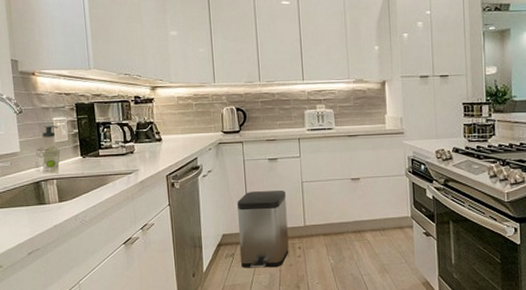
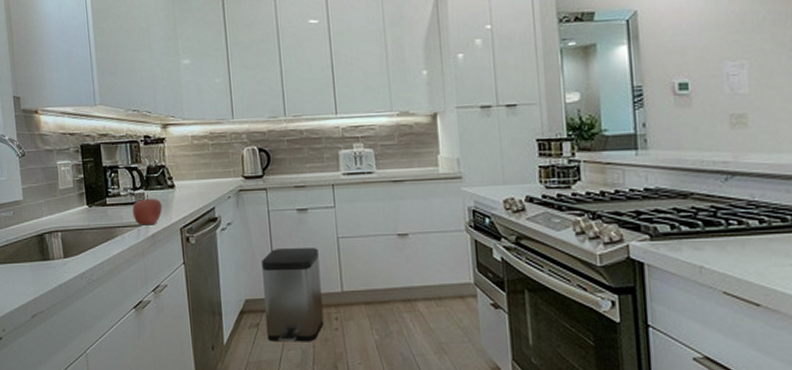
soap dispenser: present [35,126,60,174] -> none [38,170,65,226]
fruit: none [123,146,151,173] -> present [132,193,163,226]

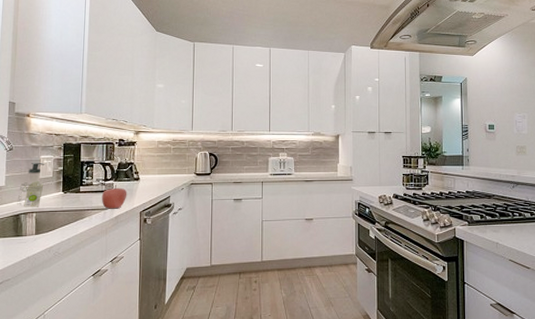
soap dispenser: none [38,170,65,226] -> present [17,163,45,208]
pedal bin: present [262,248,324,342] -> none [200,228,247,301]

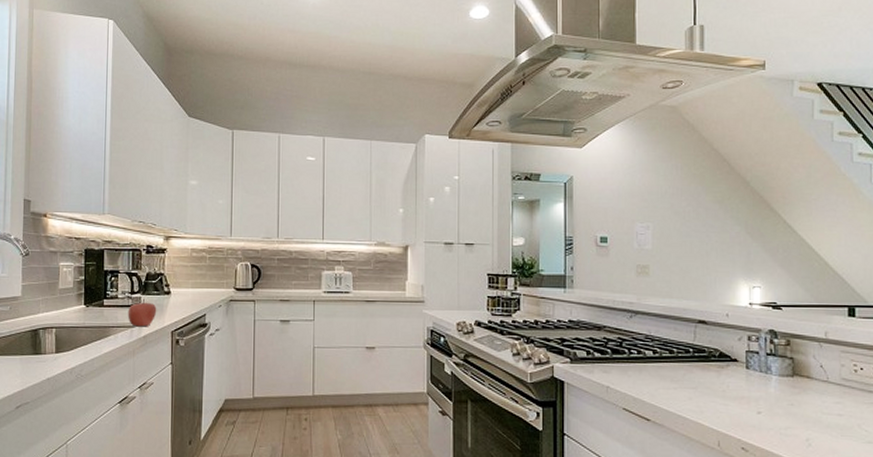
soap dispenser: present [17,163,45,208] -> none [35,271,65,322]

